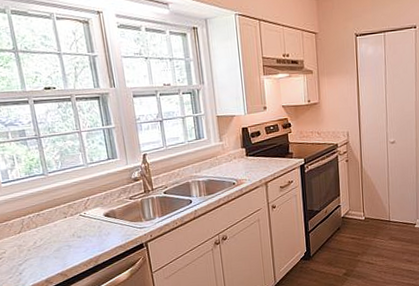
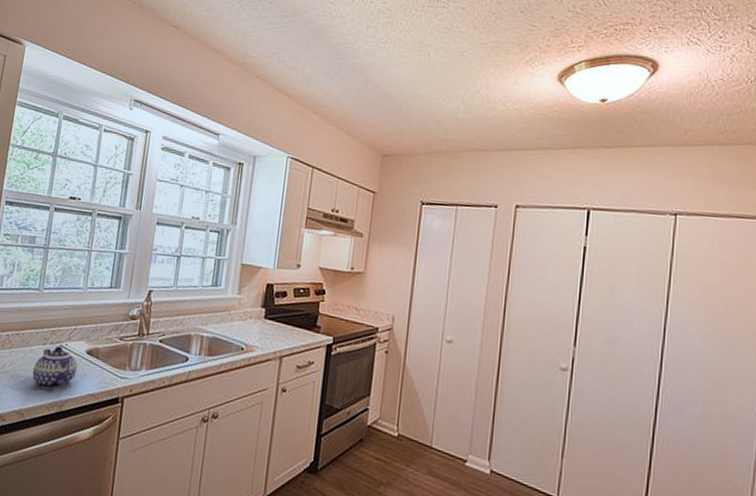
teapot: none [61,216,101,251] -> present [32,346,77,389]

